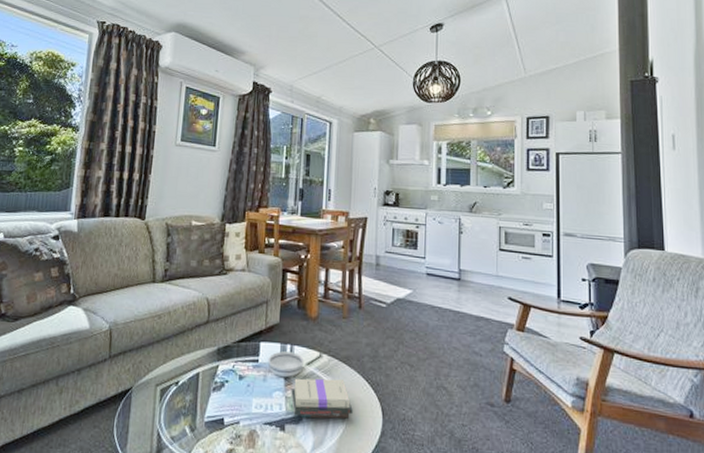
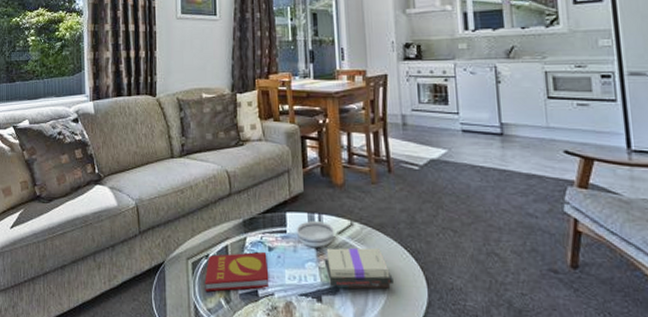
book: none [170,380,237,419] -> present [205,251,270,292]

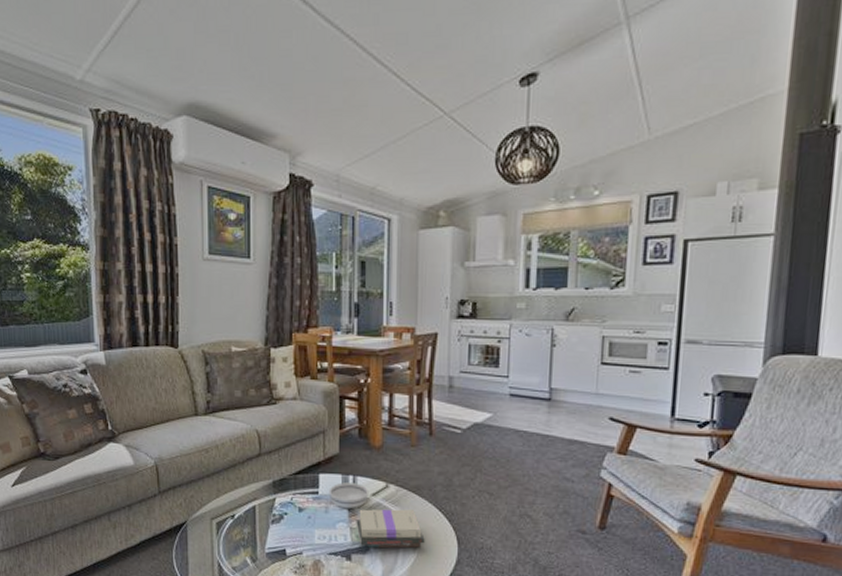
book: present [205,251,270,292] -> none [230,512,298,551]

